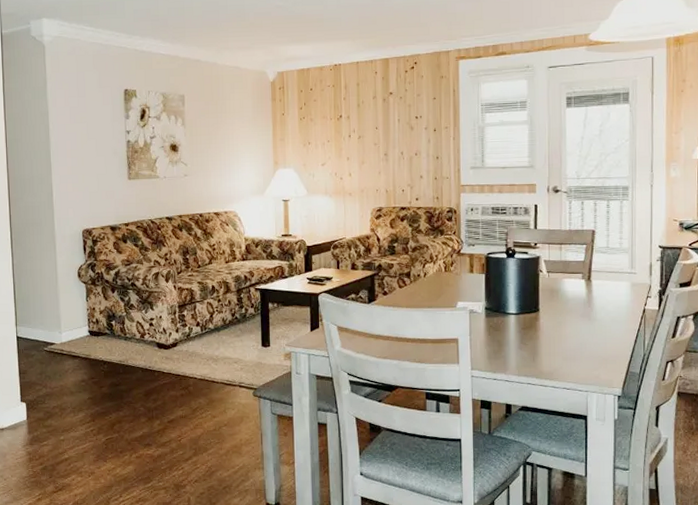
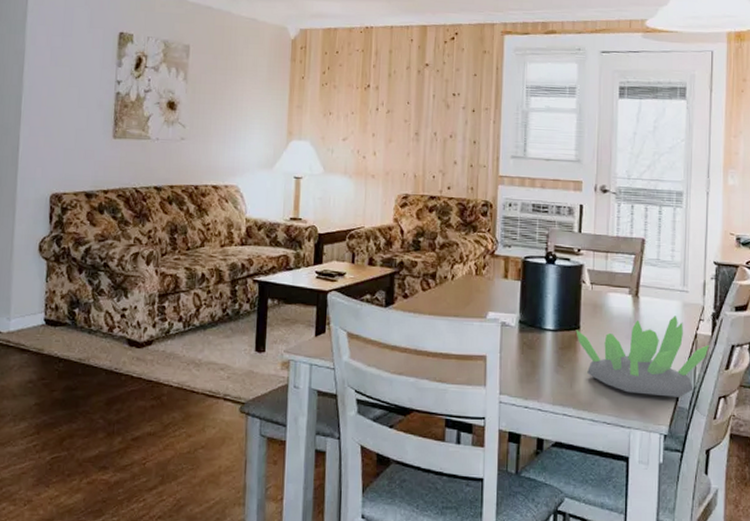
succulent plant: none [535,295,656,364] -> present [576,316,709,397]

